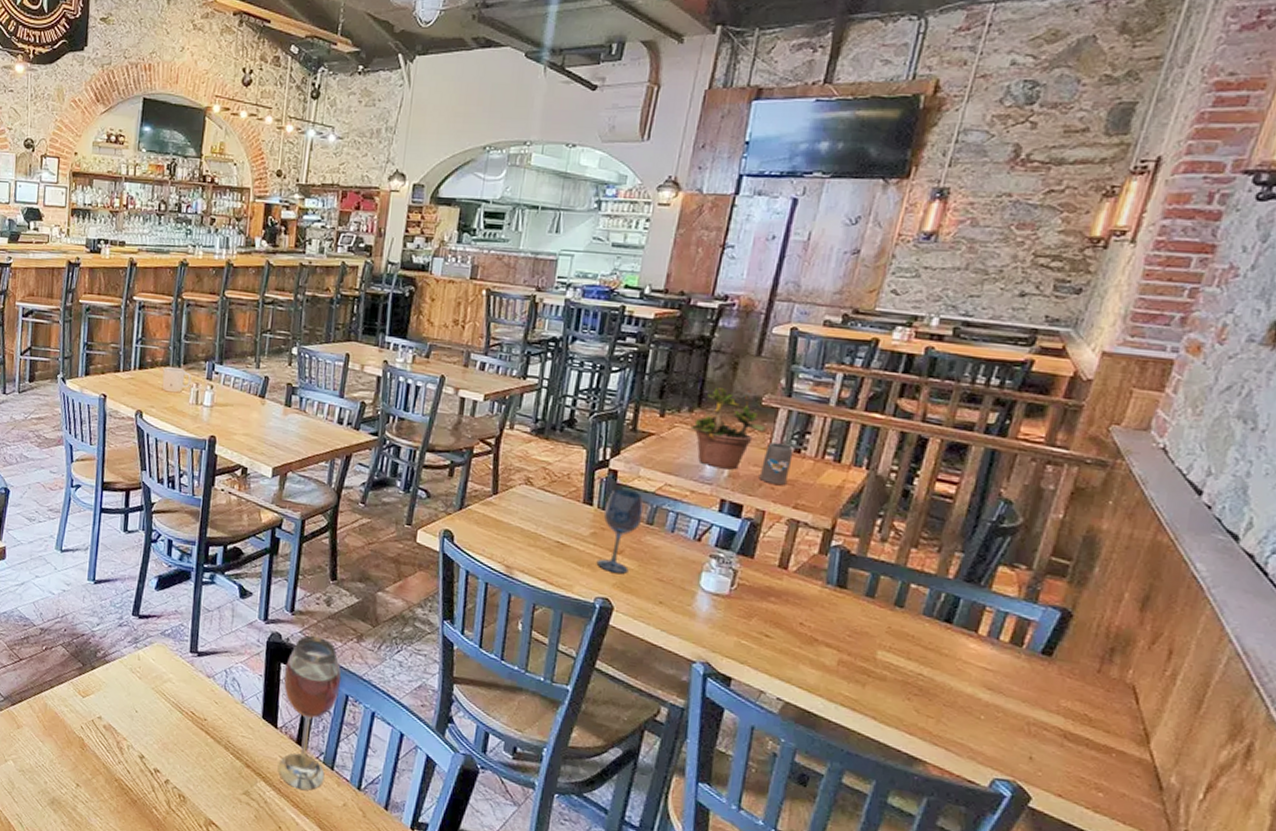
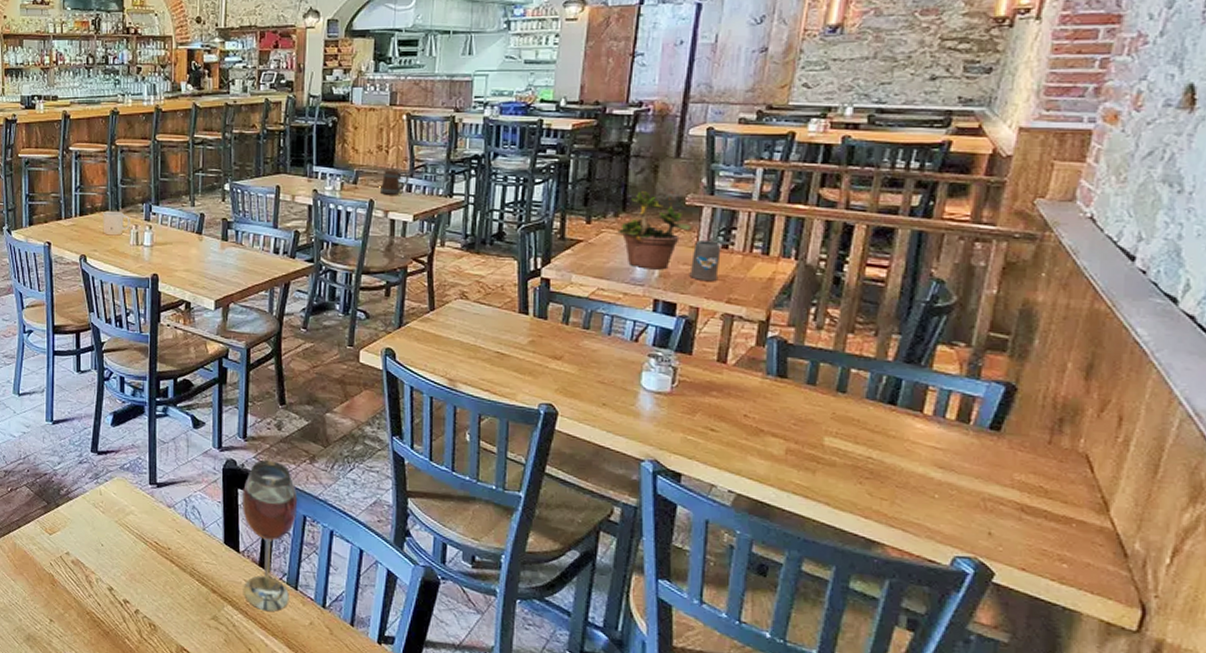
beer mug: none [453,345,484,374] -> present [381,169,409,196]
wineglass: present [596,488,644,574] -> none [537,296,579,379]

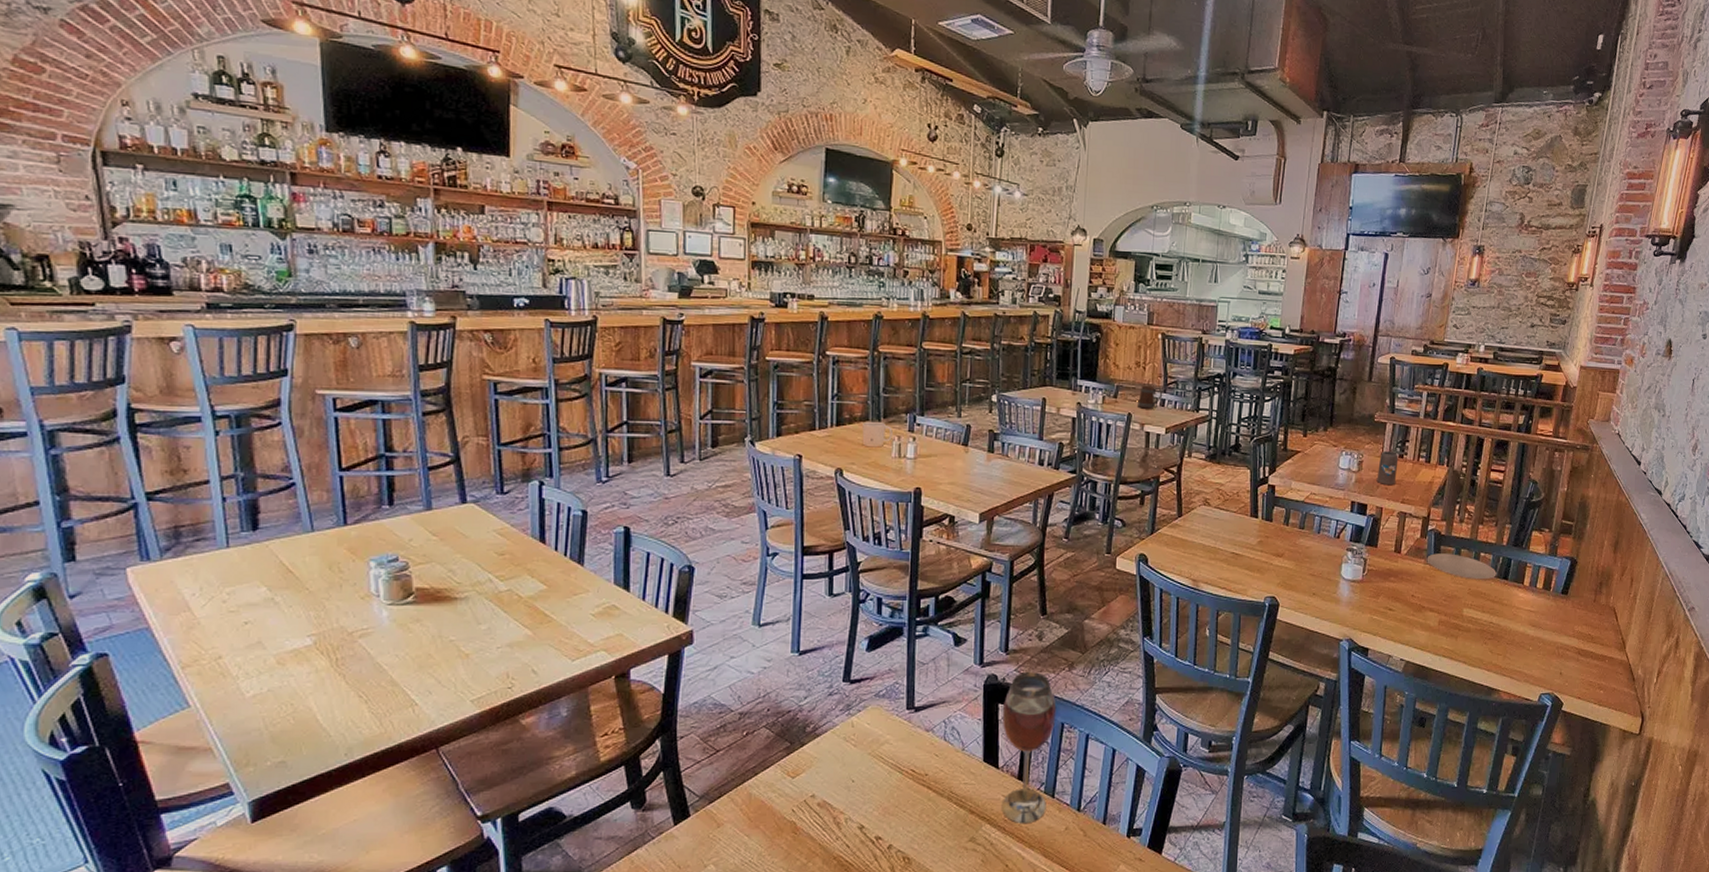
potted plant: present [617,191,692,270] -> none [1326,409,1379,476]
plate: none [766,366,877,404] -> present [1427,553,1497,580]

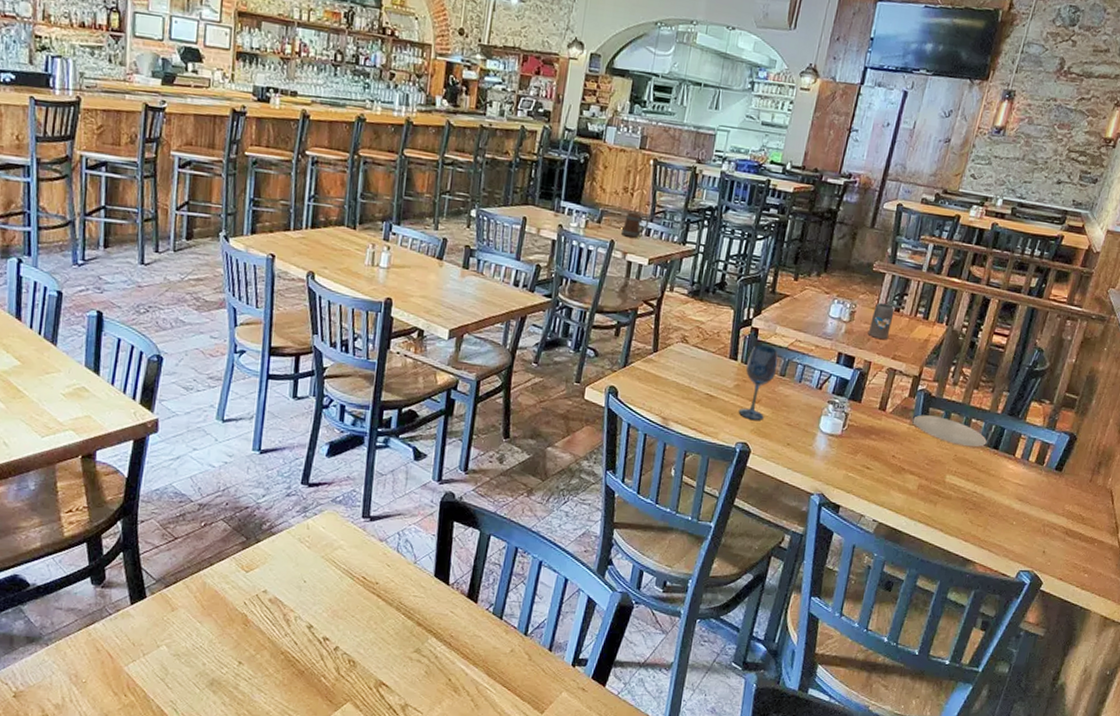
mug: present [862,421,893,448] -> none [336,226,368,254]
wineglass: present [1002,671,1057,823] -> none [449,492,512,641]
wineglass: none [1264,500,1296,573] -> present [738,344,778,420]

